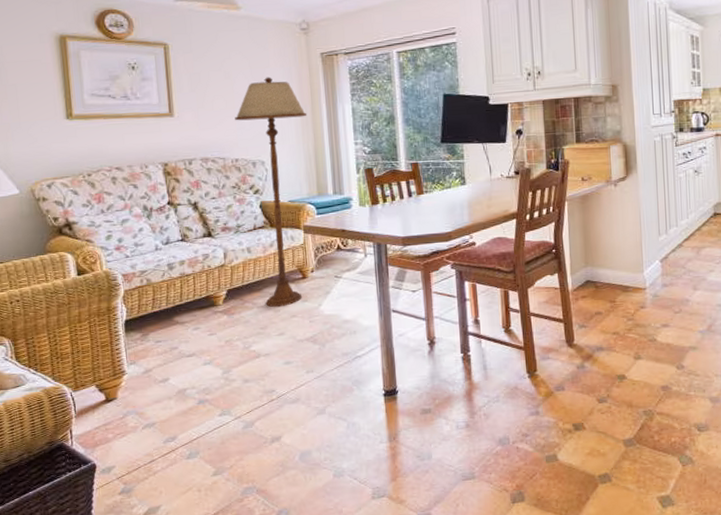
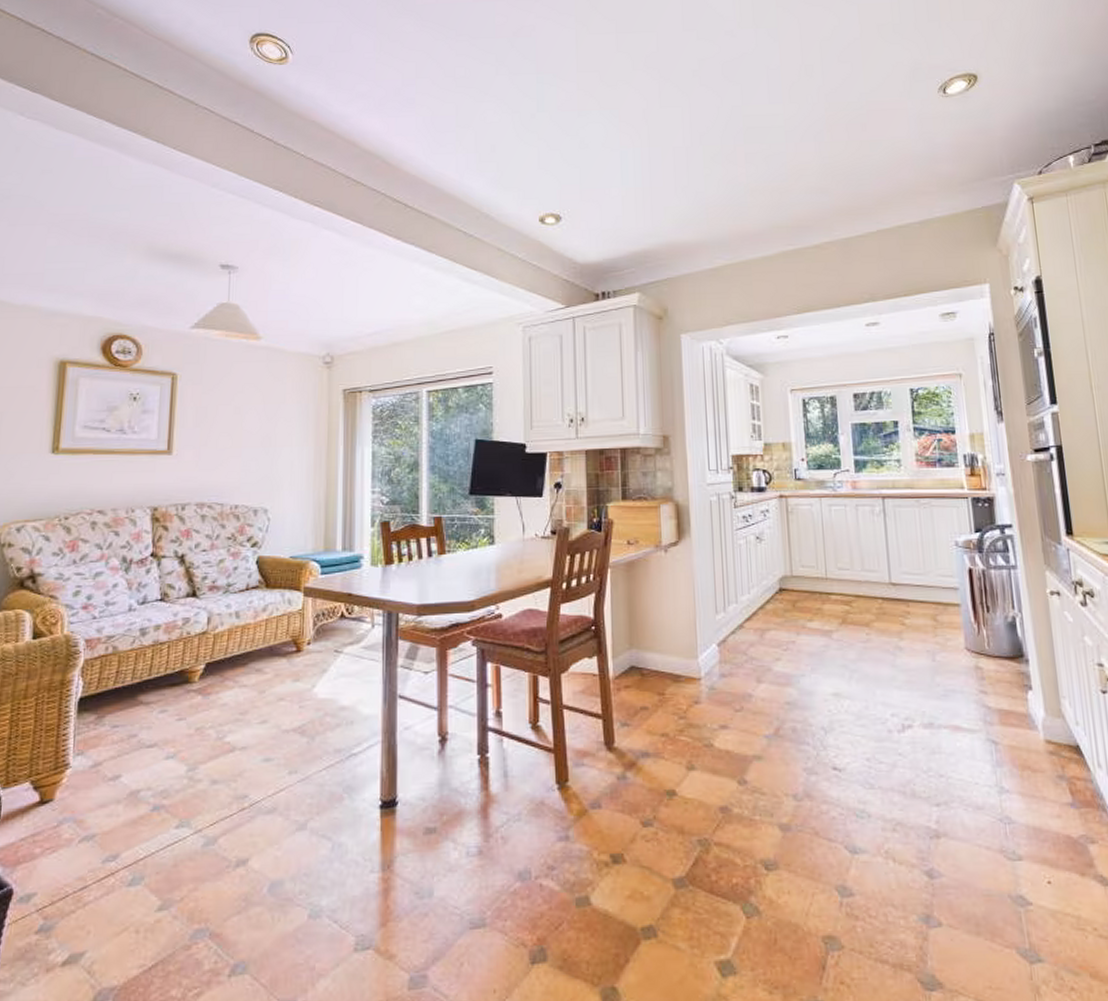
floor lamp: present [235,77,307,308] -> none [240,413,322,688]

